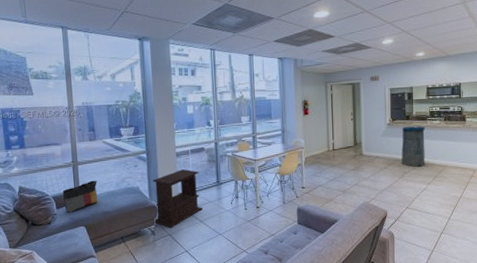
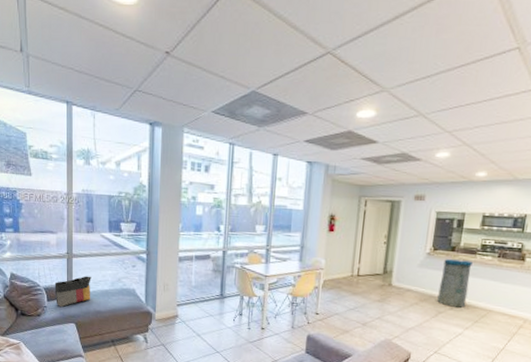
side table: present [153,169,202,228] -> none [148,276,202,338]

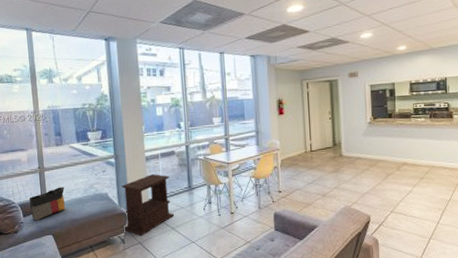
side table: none [148,276,202,338] -> present [122,174,174,236]
trash can: present [437,259,473,308] -> none [384,124,410,168]

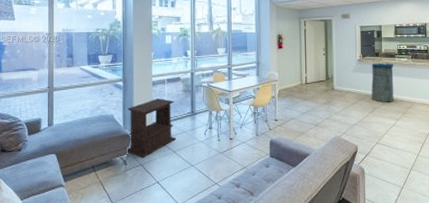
tote bag: present [29,187,66,220] -> none [35,107,72,139]
trash can: none [384,124,410,168] -> present [371,63,394,103]

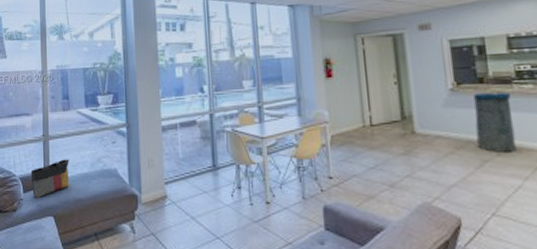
tote bag: none [35,107,72,139] -> present [30,159,70,197]
side table: present [127,98,176,158] -> none [133,148,194,225]

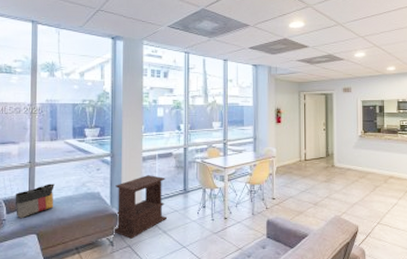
side table: none [133,148,194,225] -> present [114,175,167,239]
trash can: present [473,92,517,152] -> none [373,140,396,181]

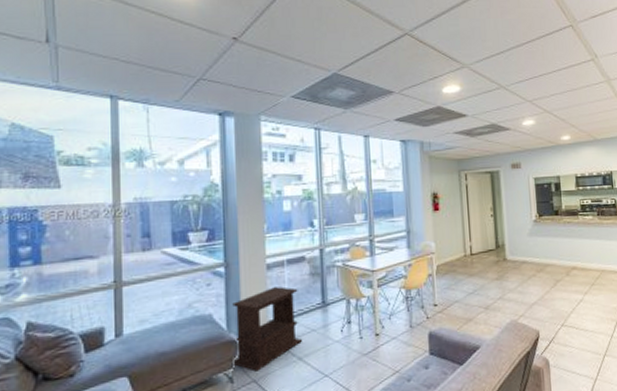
tote bag: present [15,183,55,218] -> none [95,307,151,357]

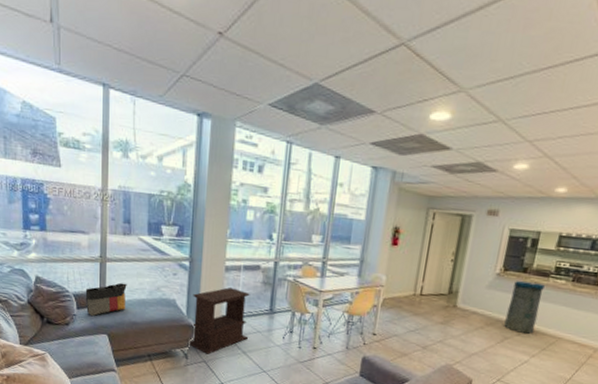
tote bag: none [95,307,151,357] -> present [85,282,127,316]
trash can: none [551,223,580,273] -> present [504,281,545,334]

